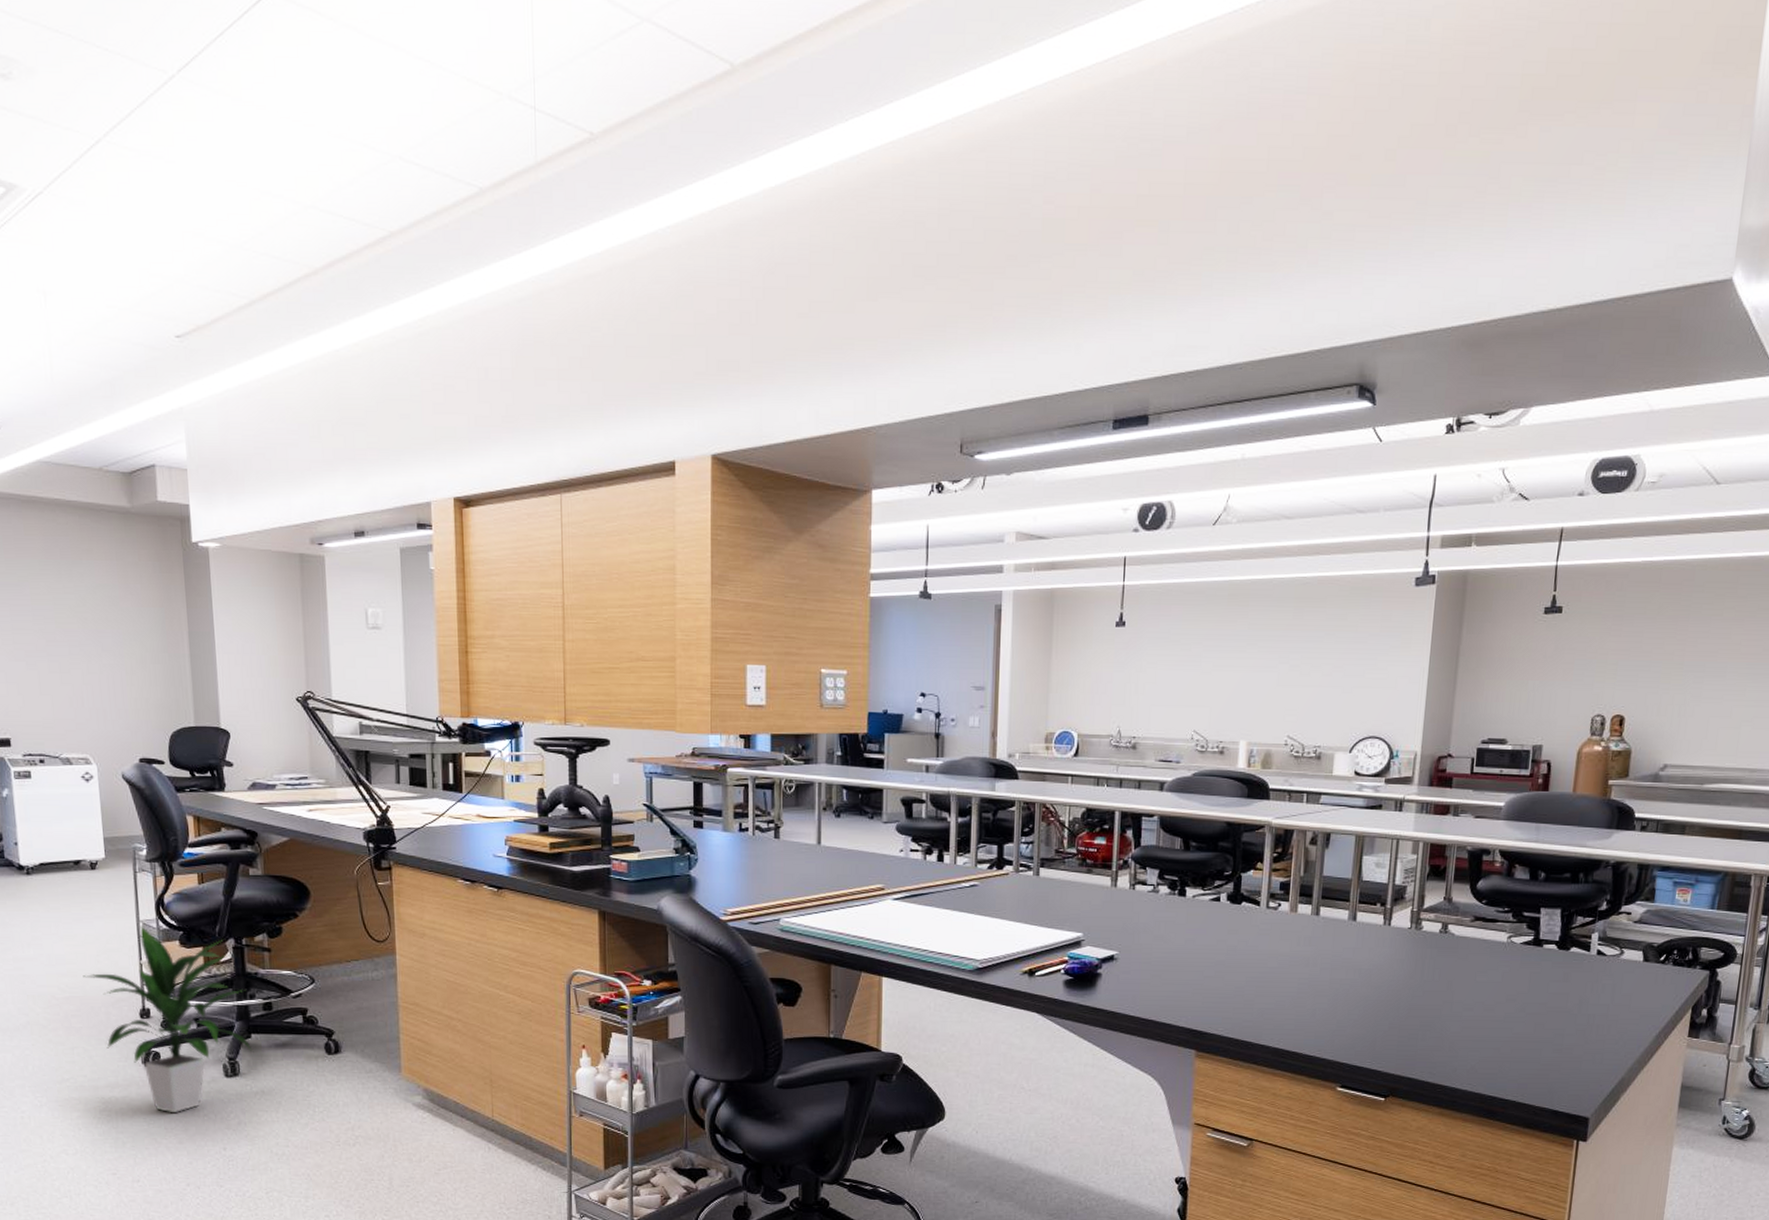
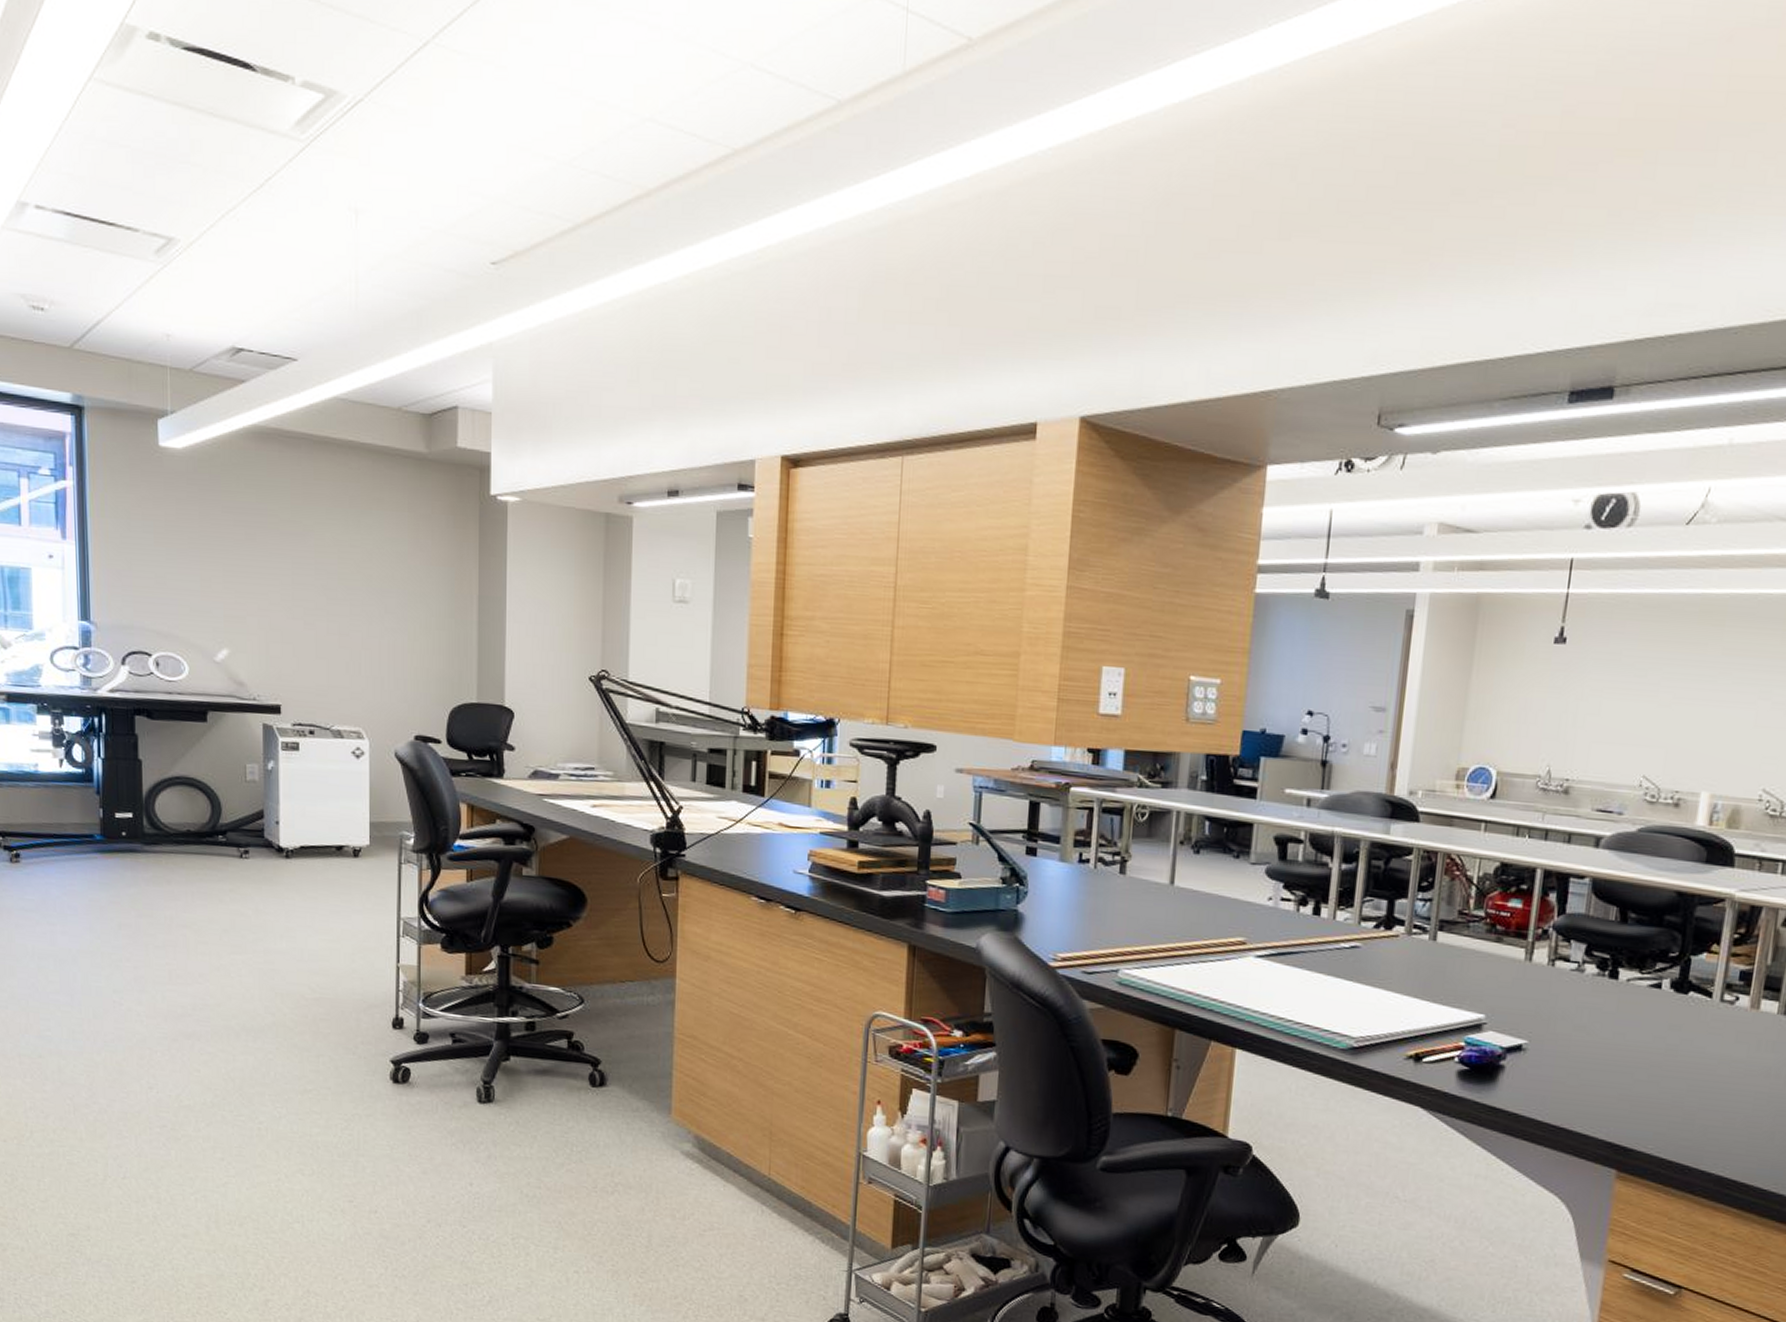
indoor plant: present [83,926,254,1113] -> none [335,924,512,1139]

